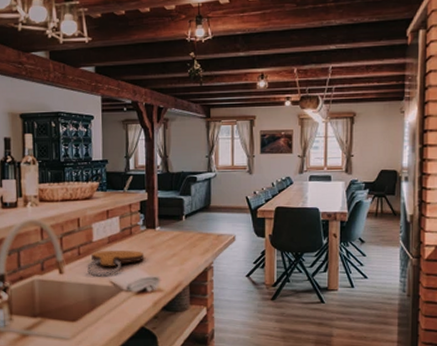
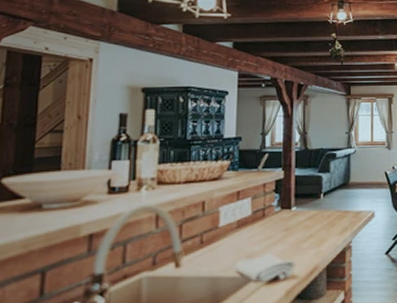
cutting board: present [87,250,145,277] -> none [210,234,278,268]

